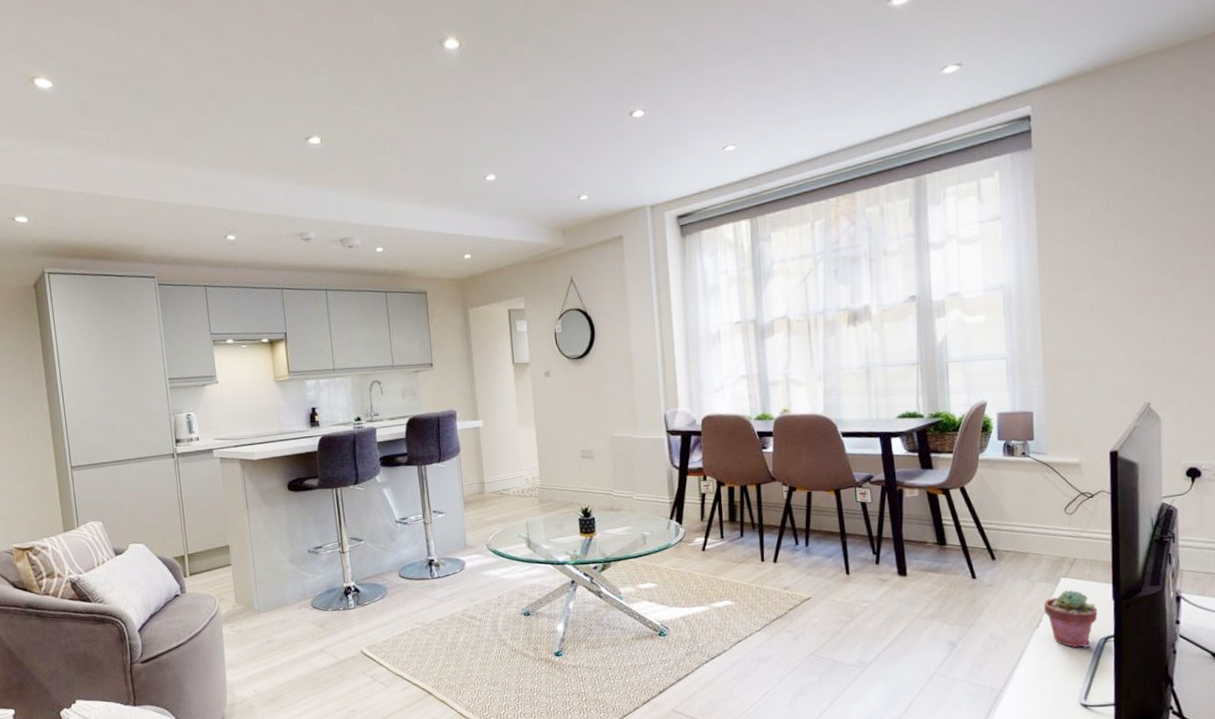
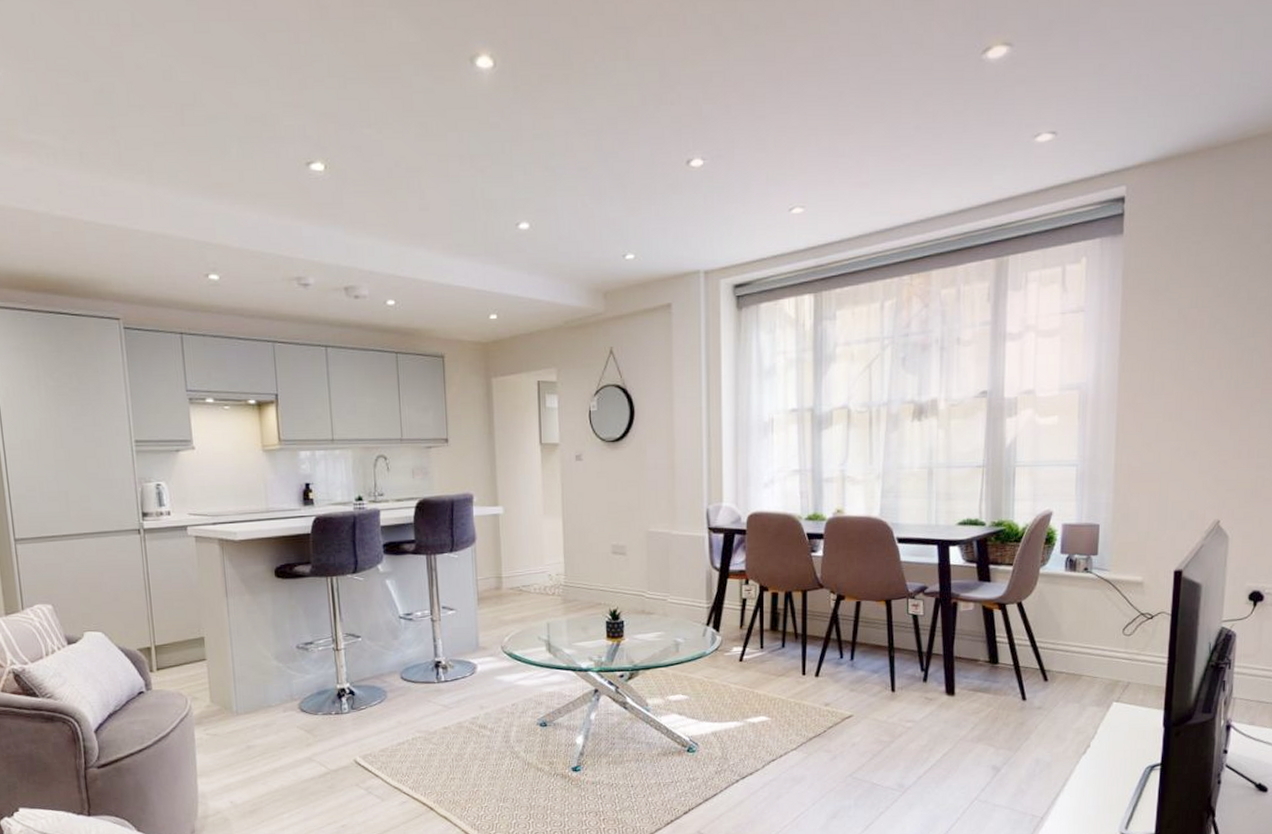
potted succulent: present [1044,590,1098,648] -> none [1093,715,1147,776]

